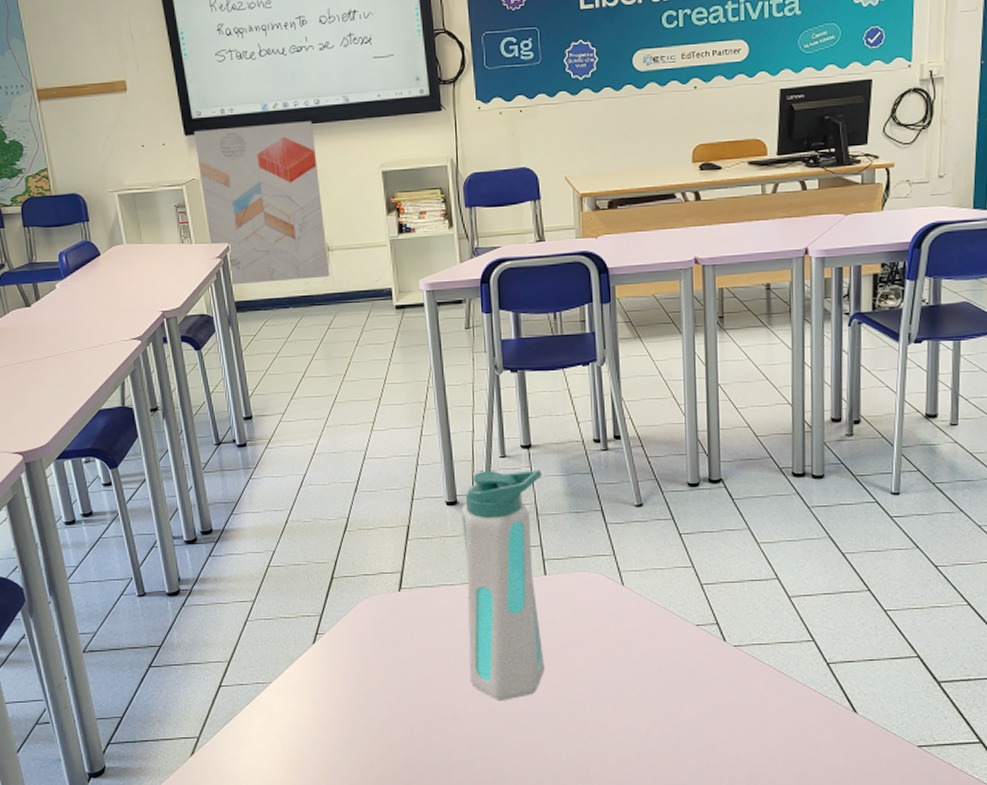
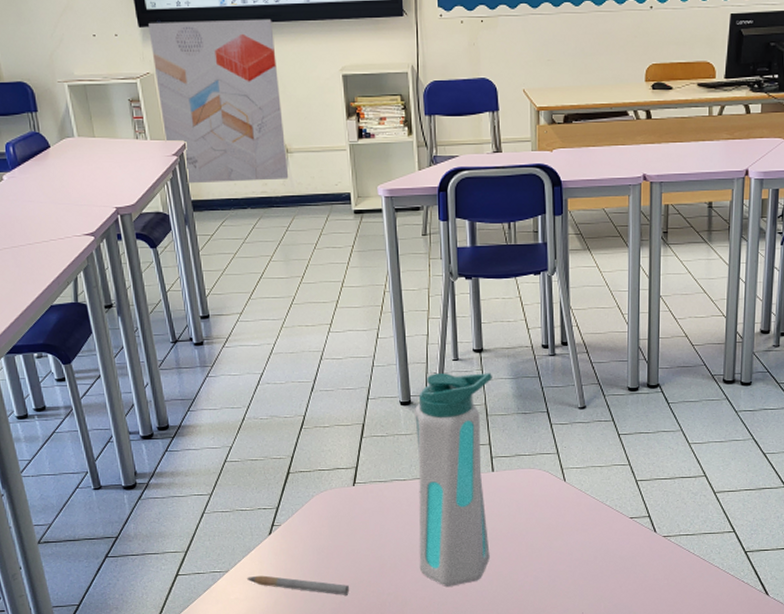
pencil: none [291,687,396,709] -> present [247,575,349,595]

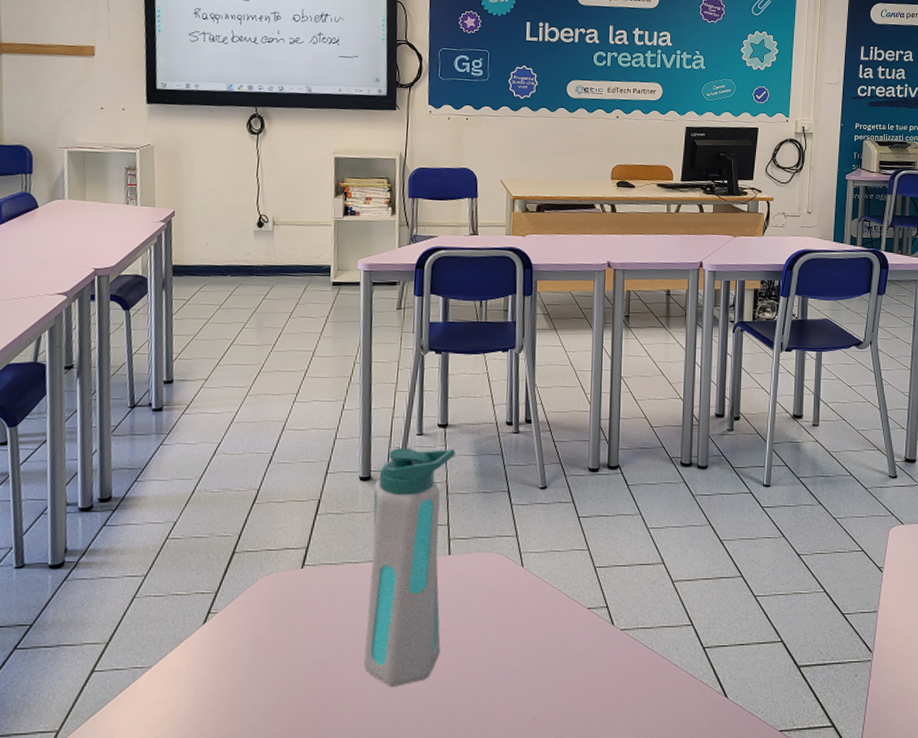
wall art: present [149,19,289,184] -> none [155,100,274,250]
pencil: present [247,575,349,595] -> none [172,672,284,697]

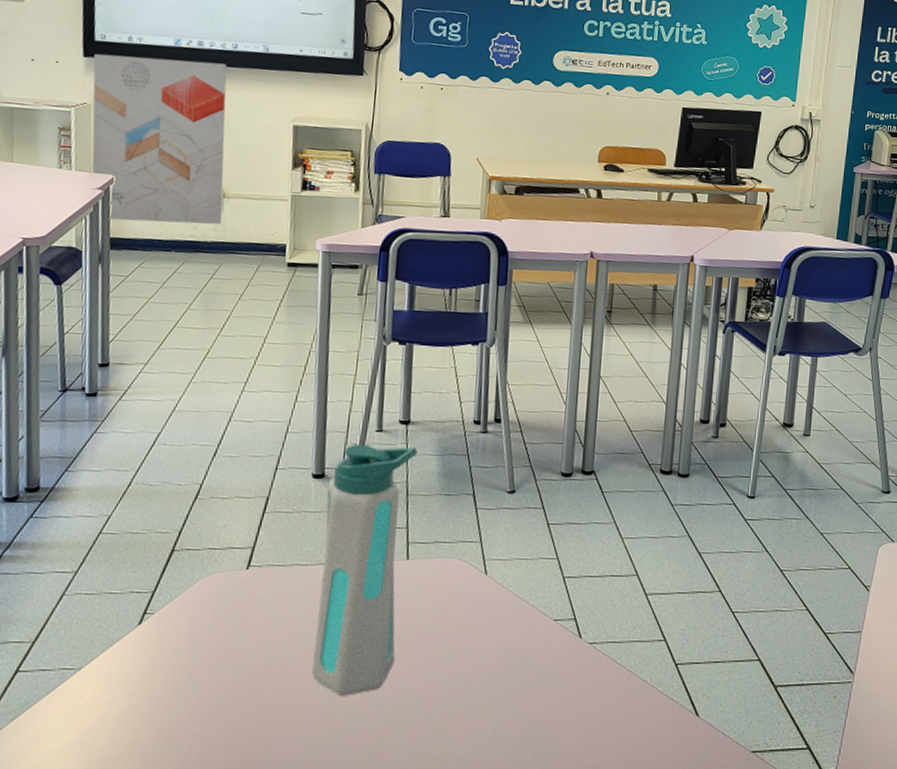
wall art: none [155,100,274,250] -> present [91,53,227,225]

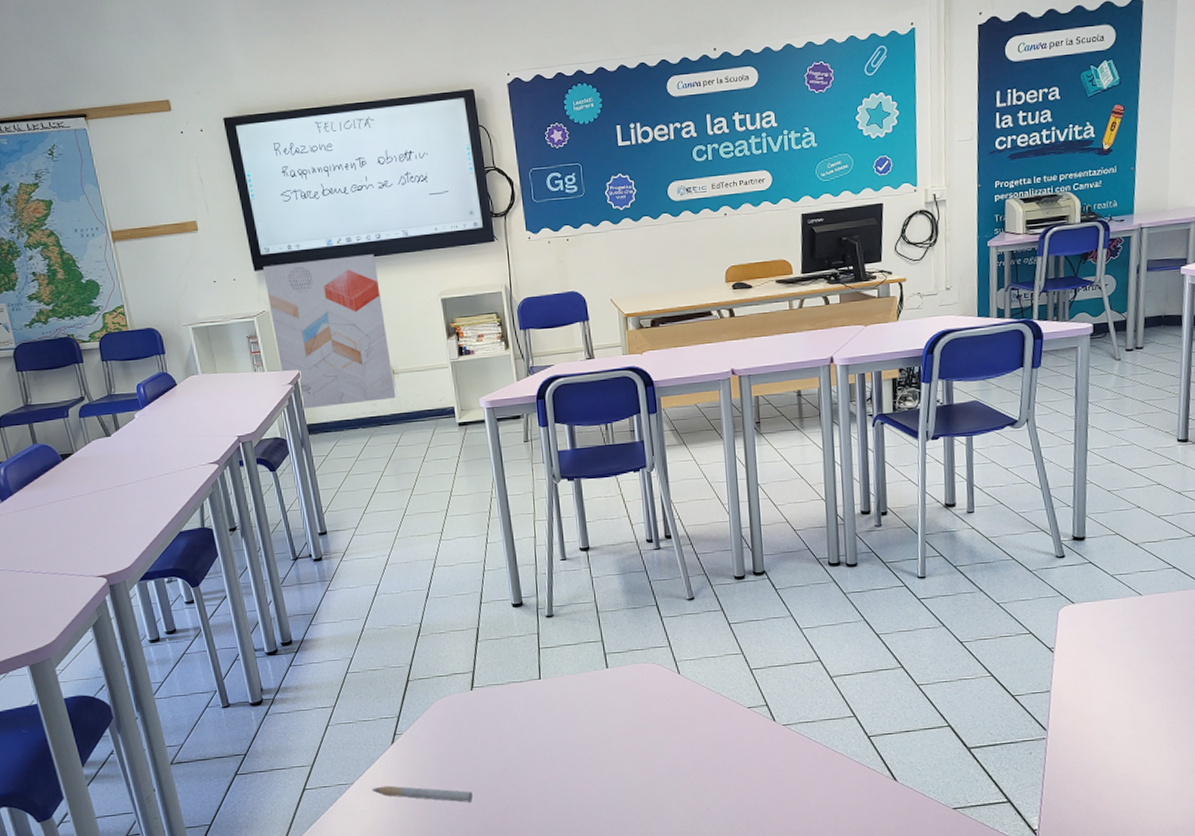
pencil: none [103,675,225,703] -> present [372,785,473,802]
water bottle: present [311,444,417,696] -> none [527,570,610,788]

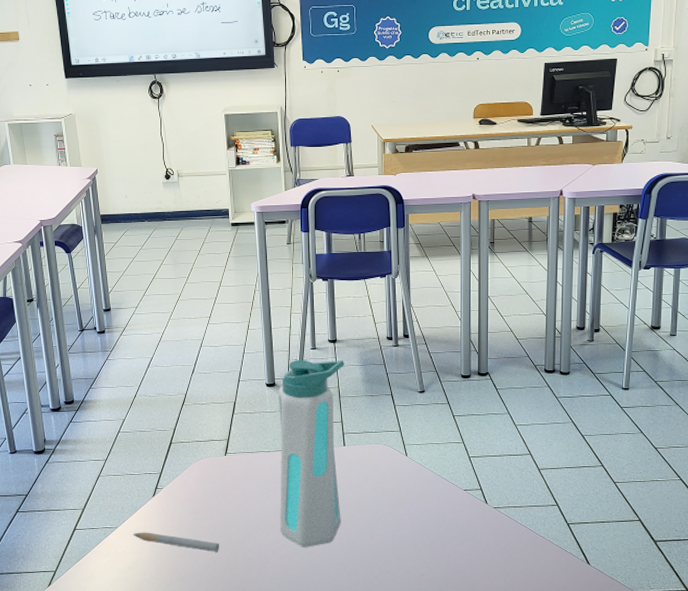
wall art: present [263,254,396,409] -> none [73,71,179,201]
water bottle: none [527,570,610,788] -> present [278,359,344,547]

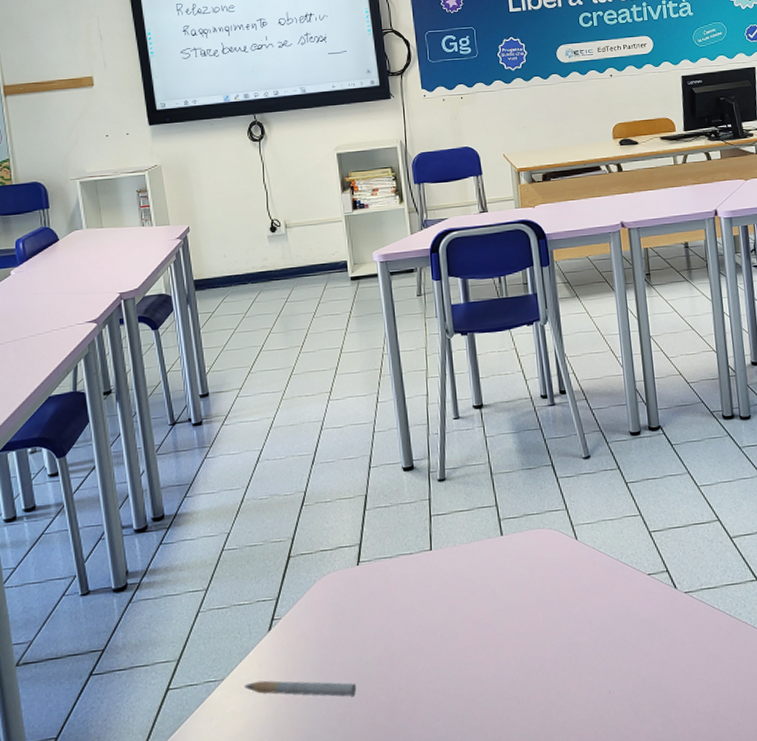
water bottle: present [278,359,344,547] -> none [418,429,506,675]

